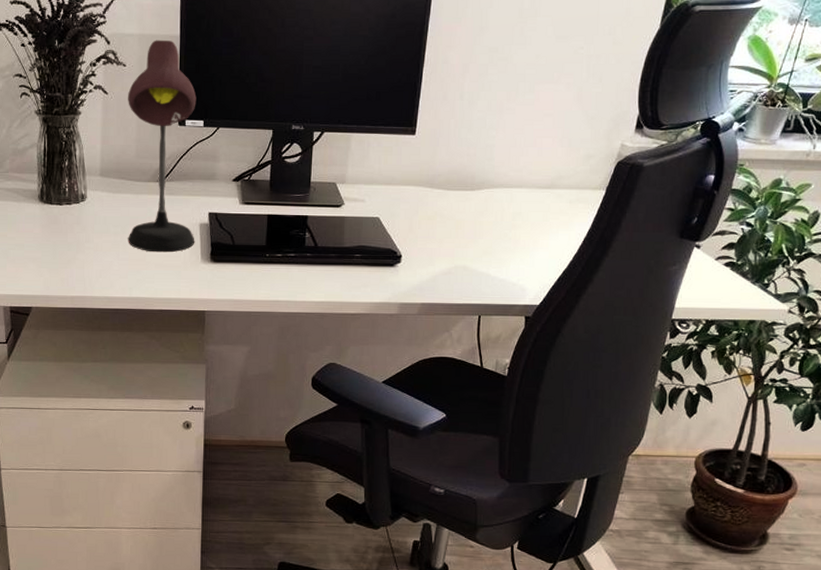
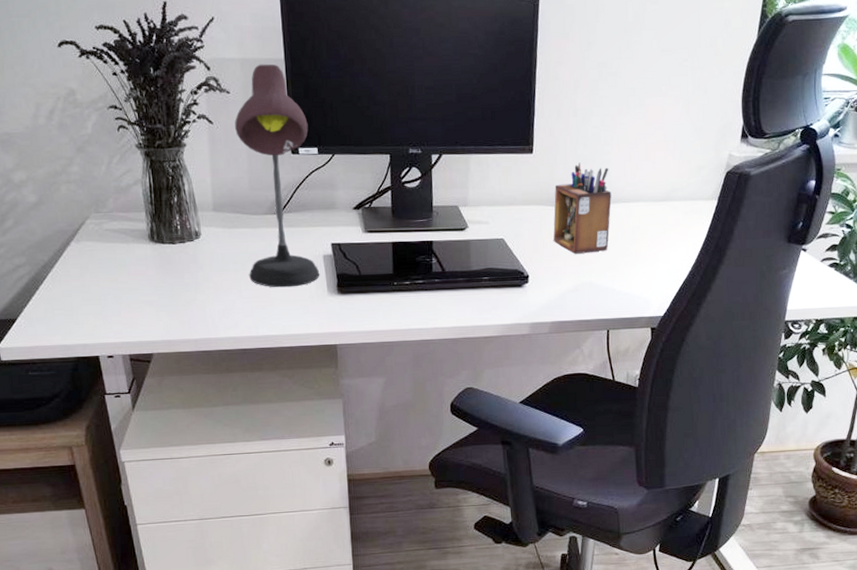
desk organizer: none [430,146,493,237] -> present [553,163,612,254]

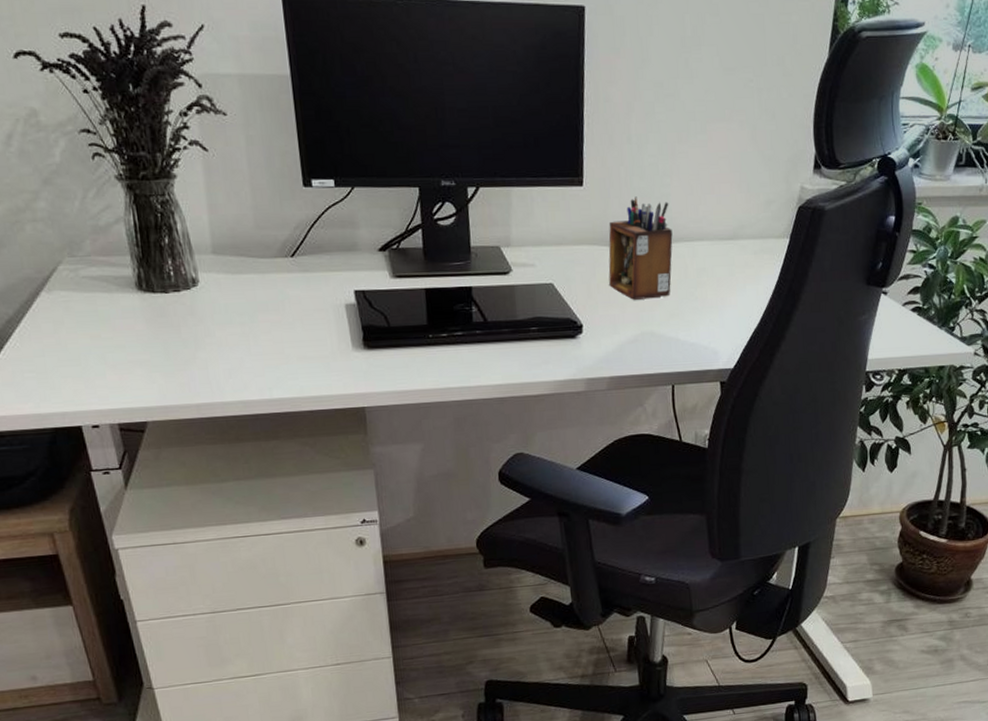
desk lamp: present [235,64,320,288] -> none [234,80,342,343]

